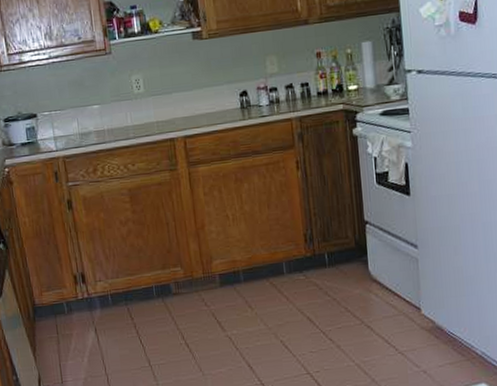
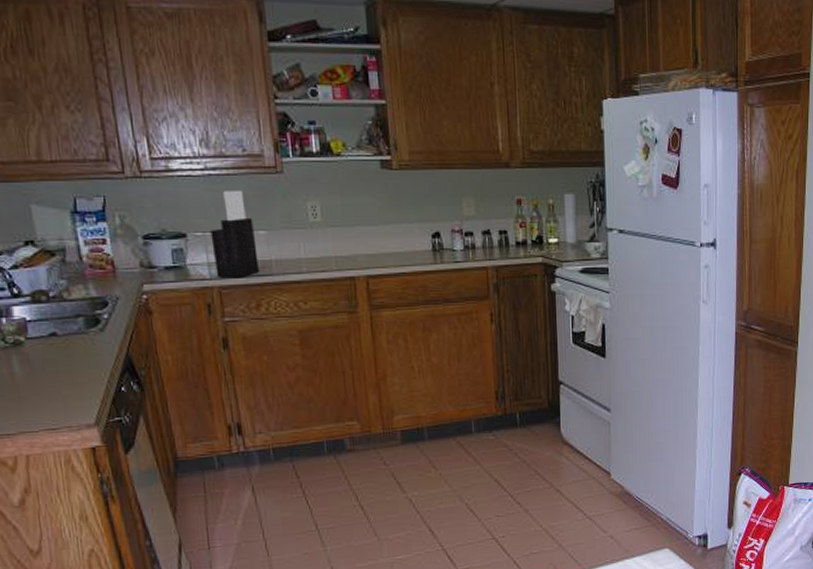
knife block: none [55,72,95,149] -> present [210,189,259,277]

